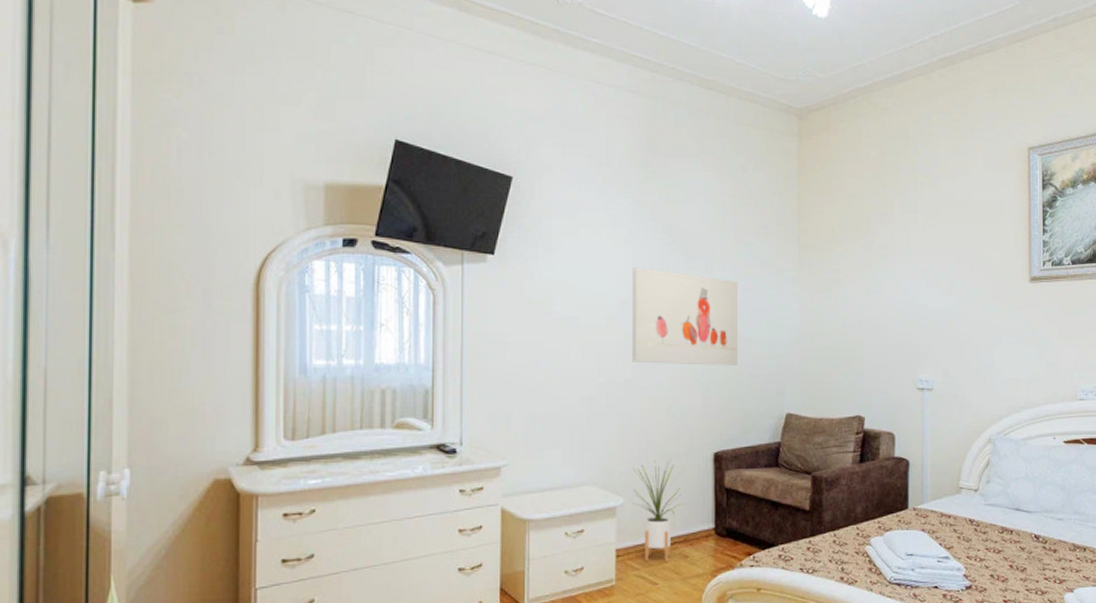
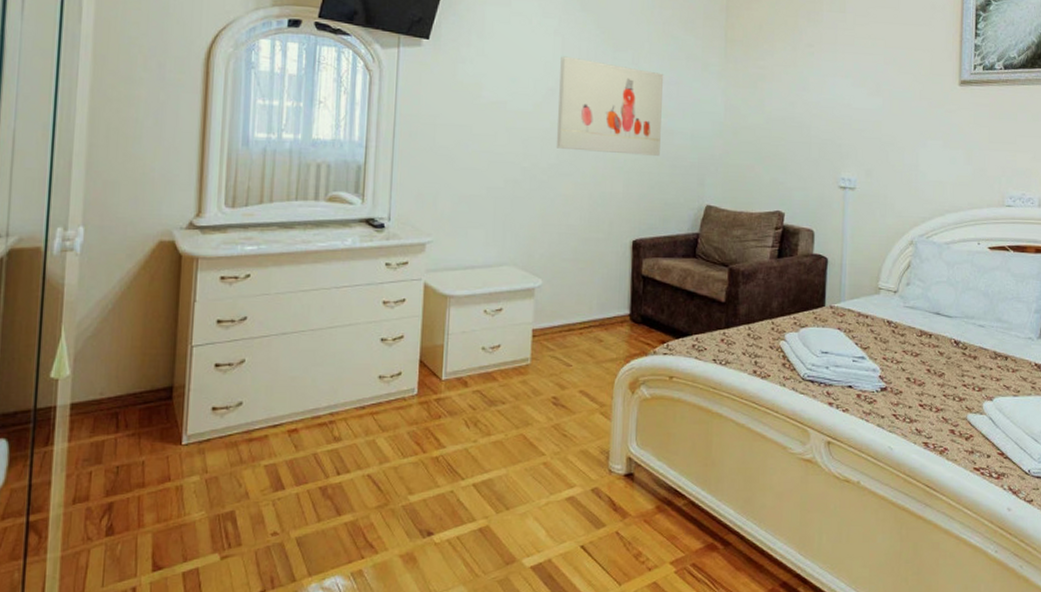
house plant: present [633,459,686,562] -> none [551,244,603,345]

